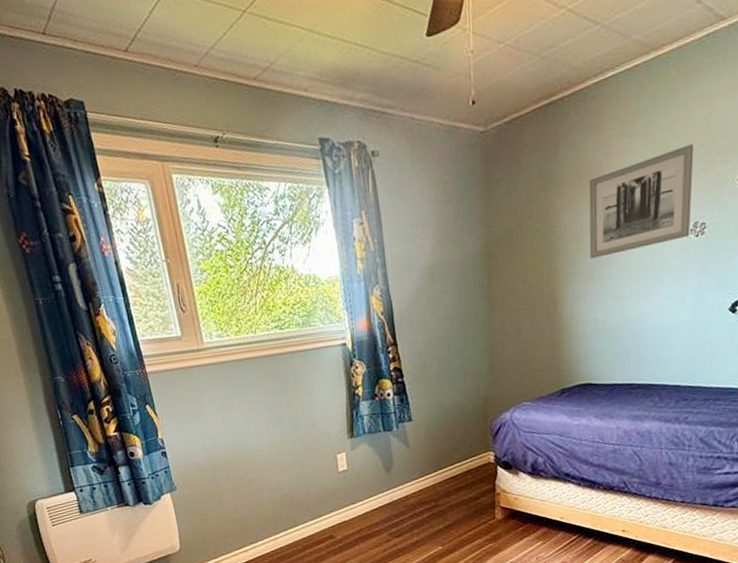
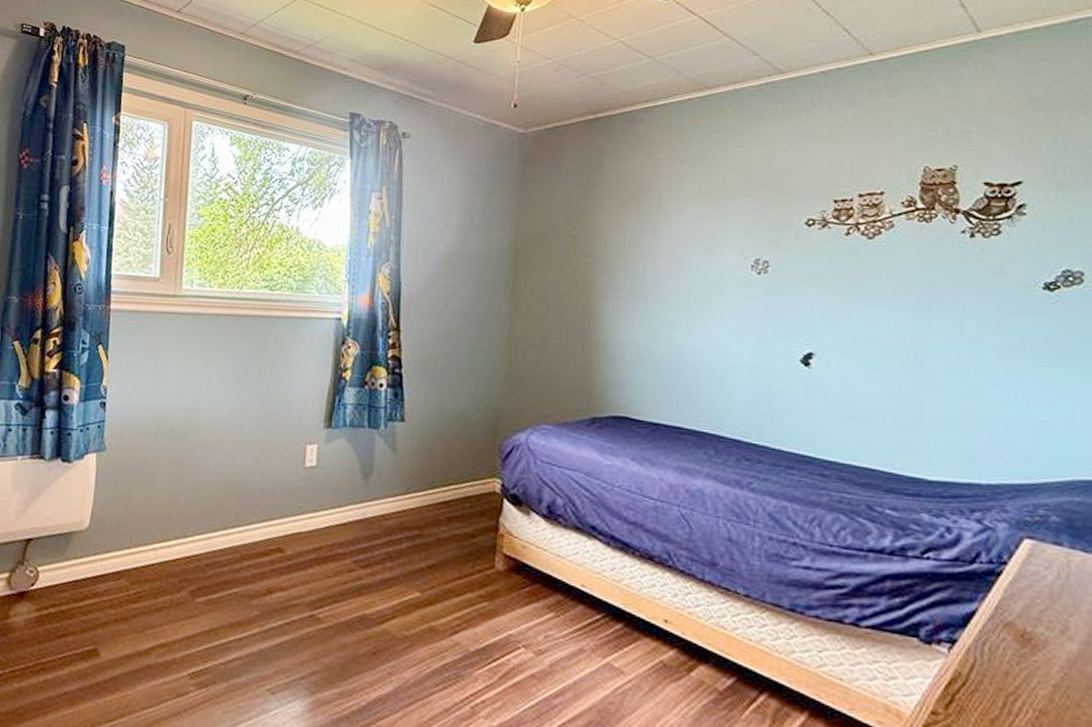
wall art: present [589,144,694,259] -> none [633,180,754,277]

